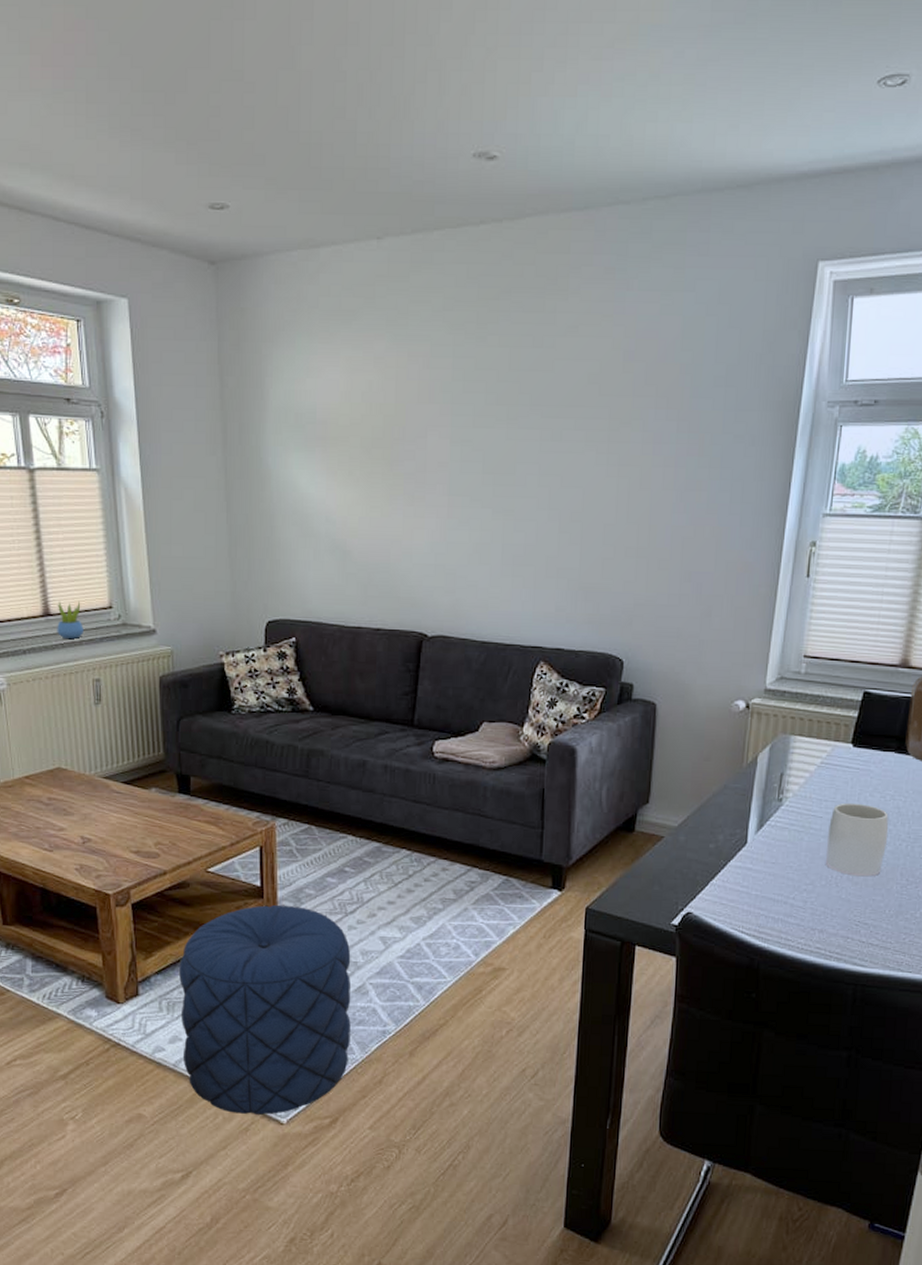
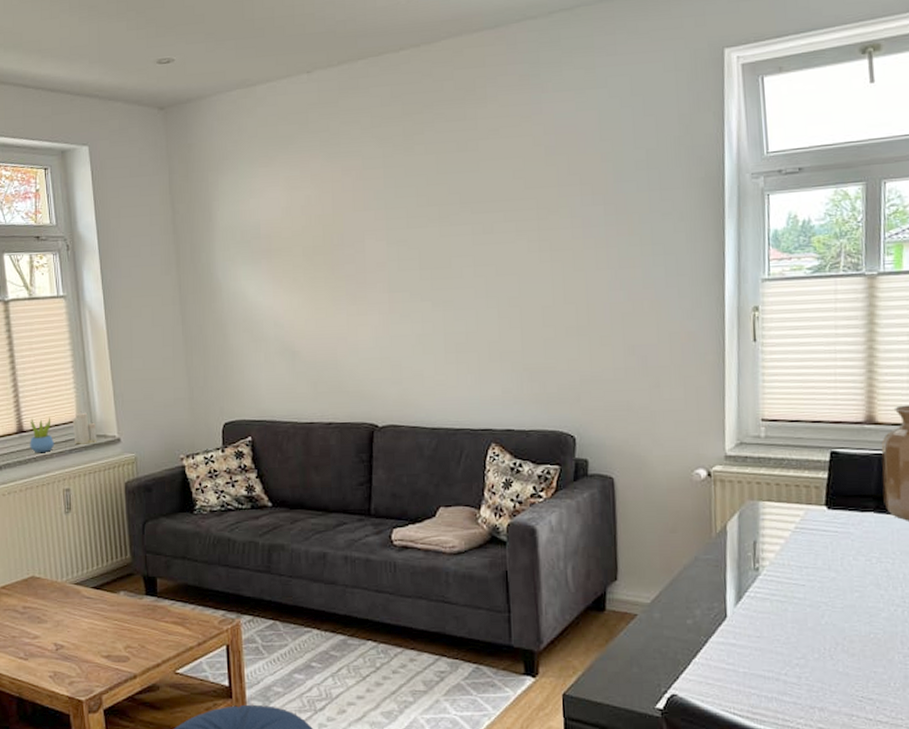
candle: none [104,597,131,633] -> present [72,411,97,444]
mug: present [825,802,889,877] -> none [812,568,881,647]

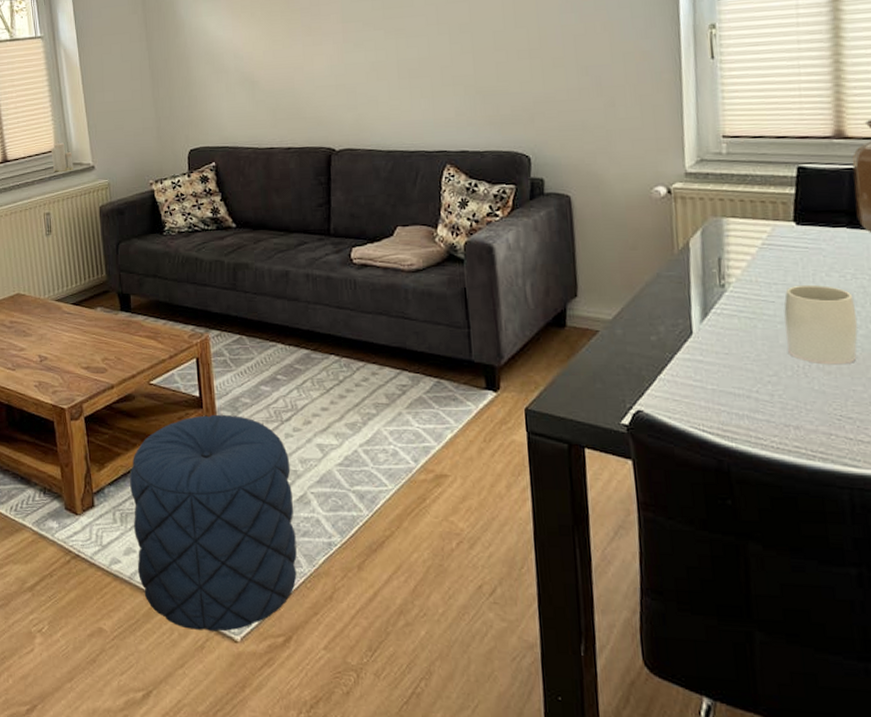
succulent plant: present [30,416,54,454] -> none [13,147,35,181]
mug: none [812,568,881,647] -> present [783,284,858,365]

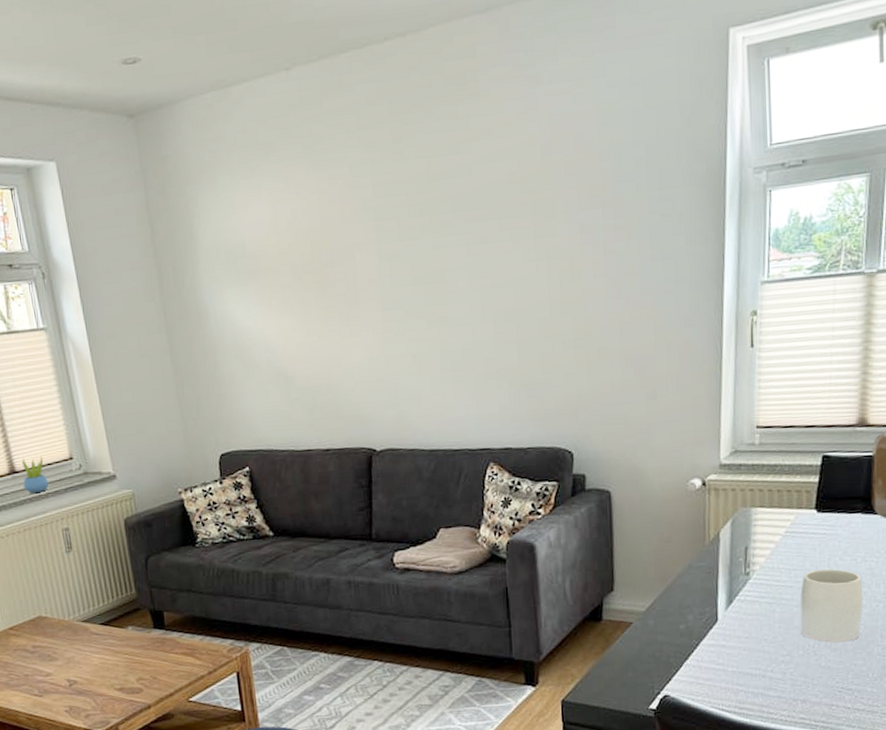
succulent plant: none [13,147,35,181] -> present [21,455,49,494]
candle: present [51,141,73,172] -> none [65,448,92,483]

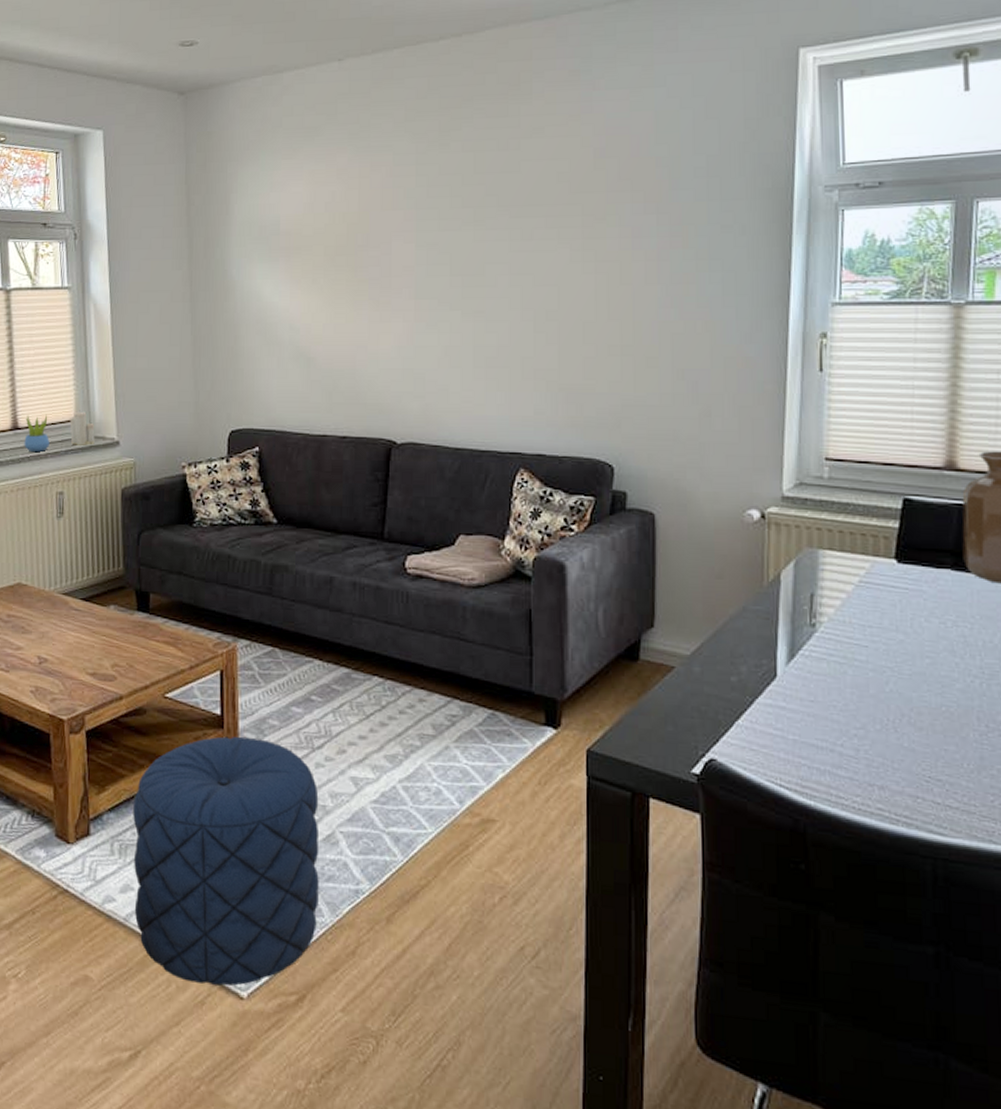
candle: none [65,448,92,483] -> present [70,410,95,446]
mug: present [799,568,864,643] -> none [876,629,955,721]

